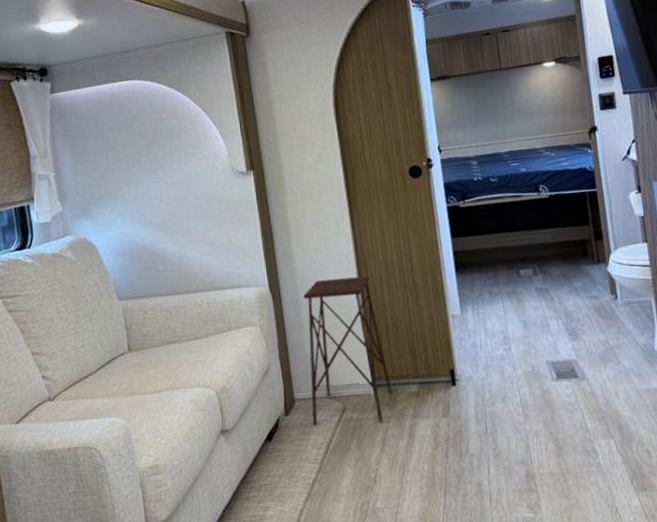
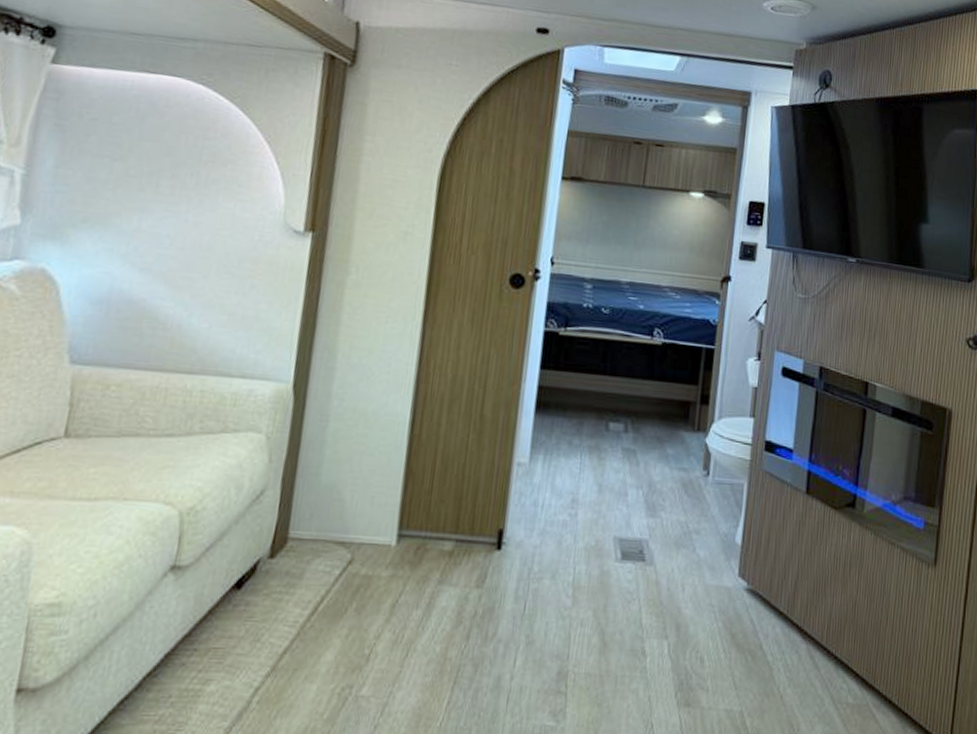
side table: present [304,276,392,425] -> none [303,388,428,584]

